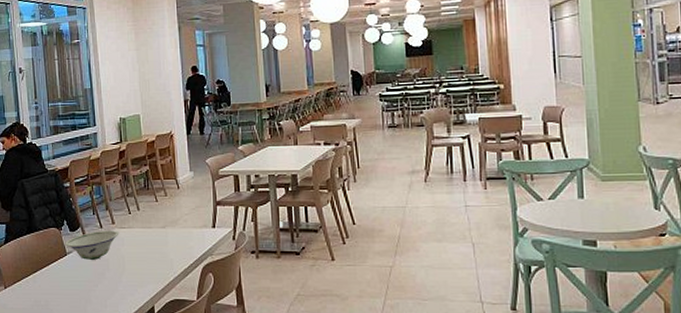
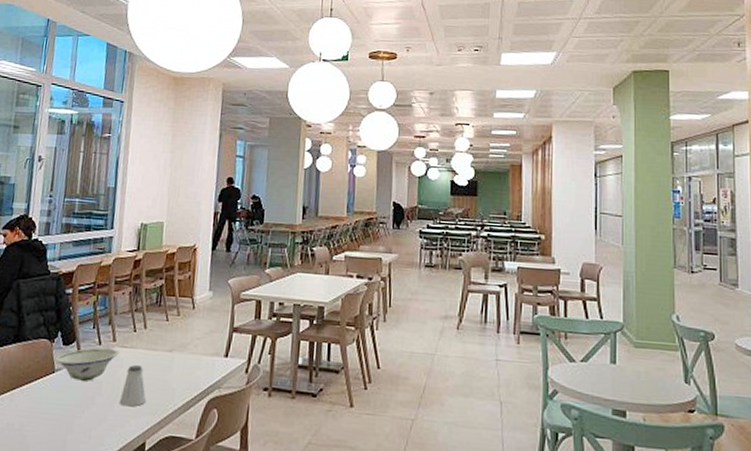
saltshaker: none [126,243,150,278] -> present [119,365,147,407]

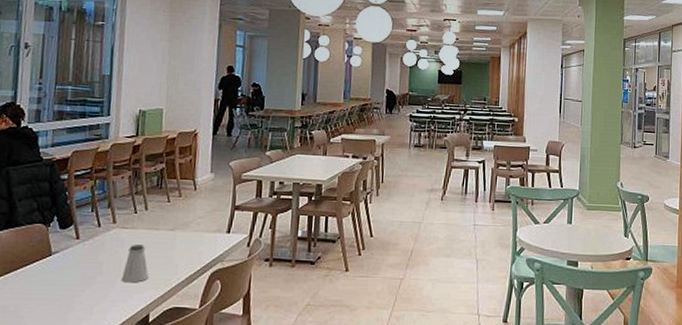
bowl: present [55,347,120,381] -> none [51,229,120,262]

